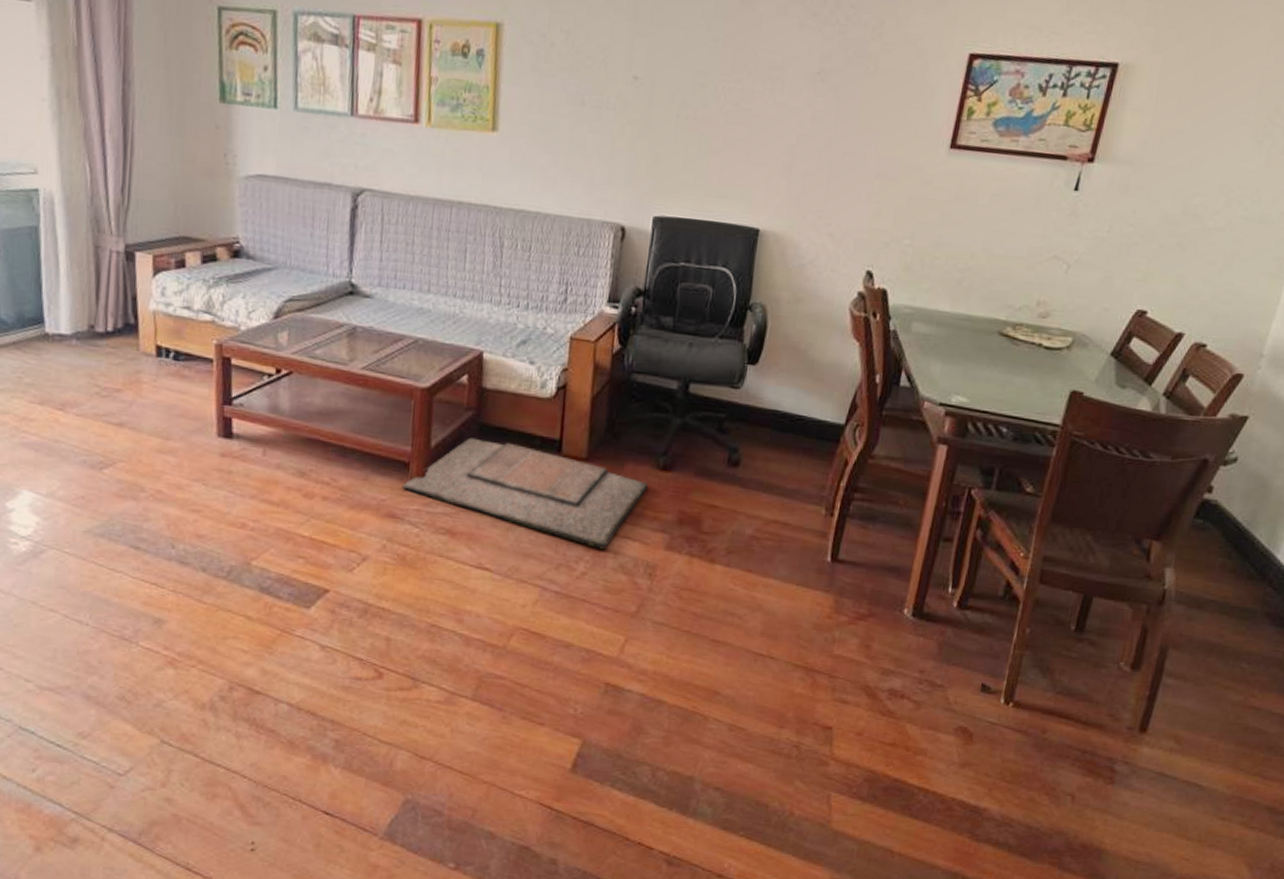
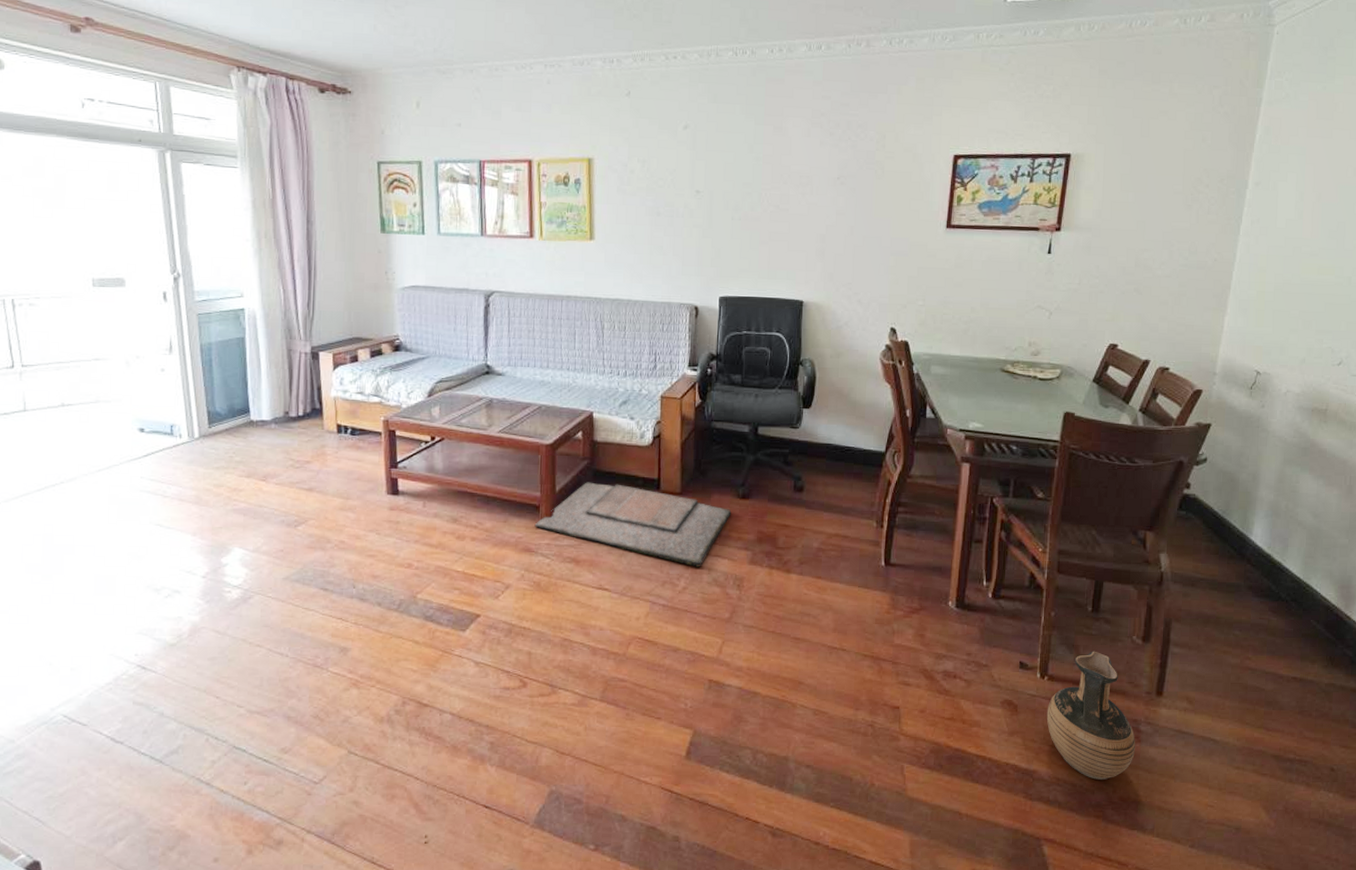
ceramic jug: none [1006,676,1108,824] -> present [1046,651,1135,781]

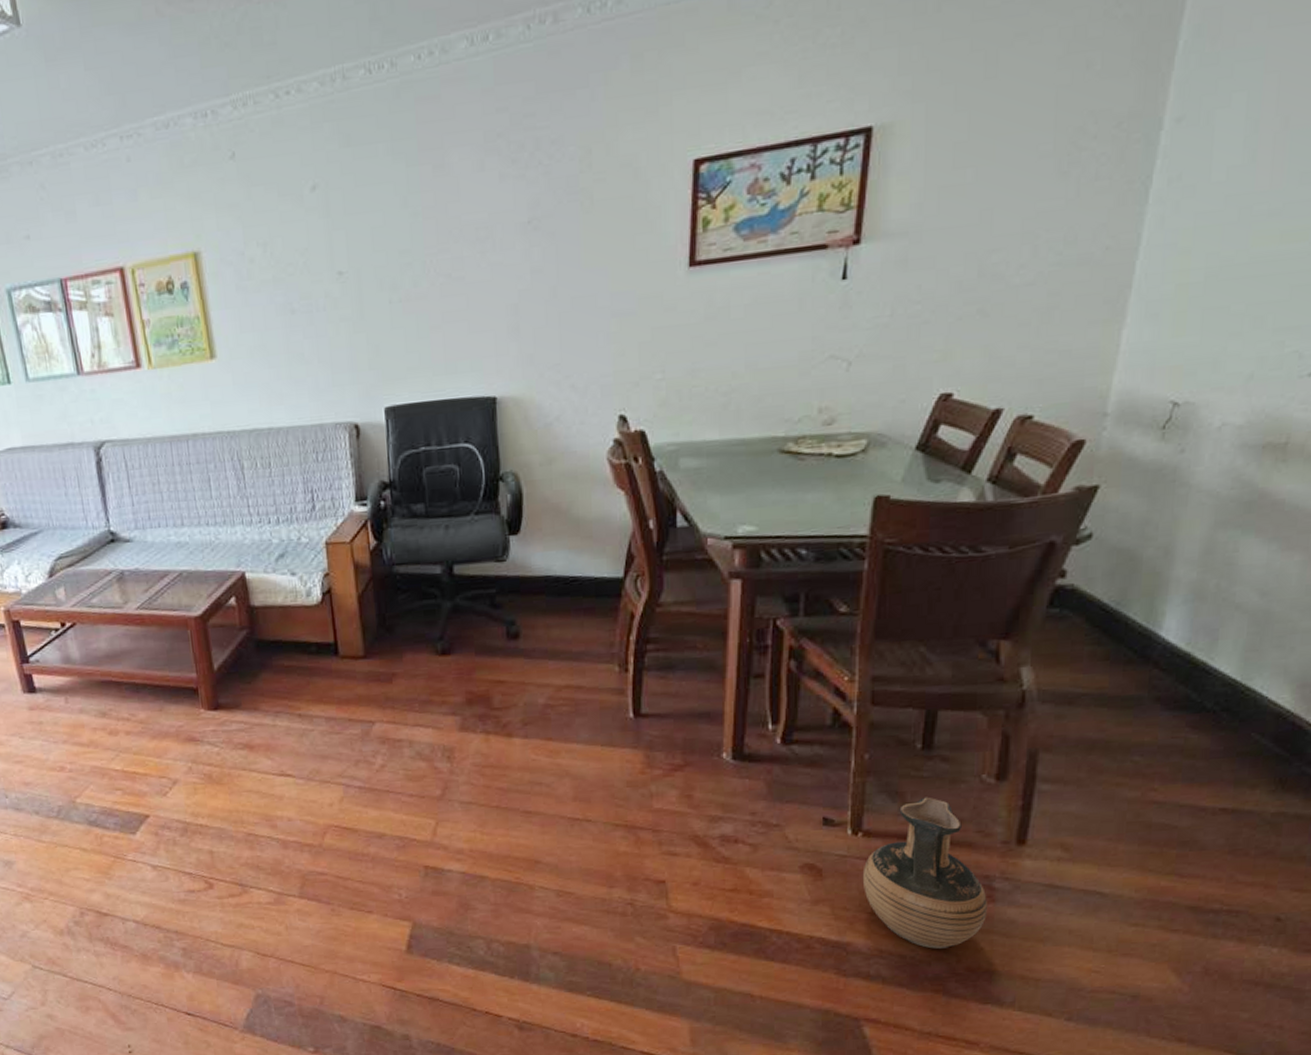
doormat: present [534,482,732,567] -> none [195,653,431,741]

